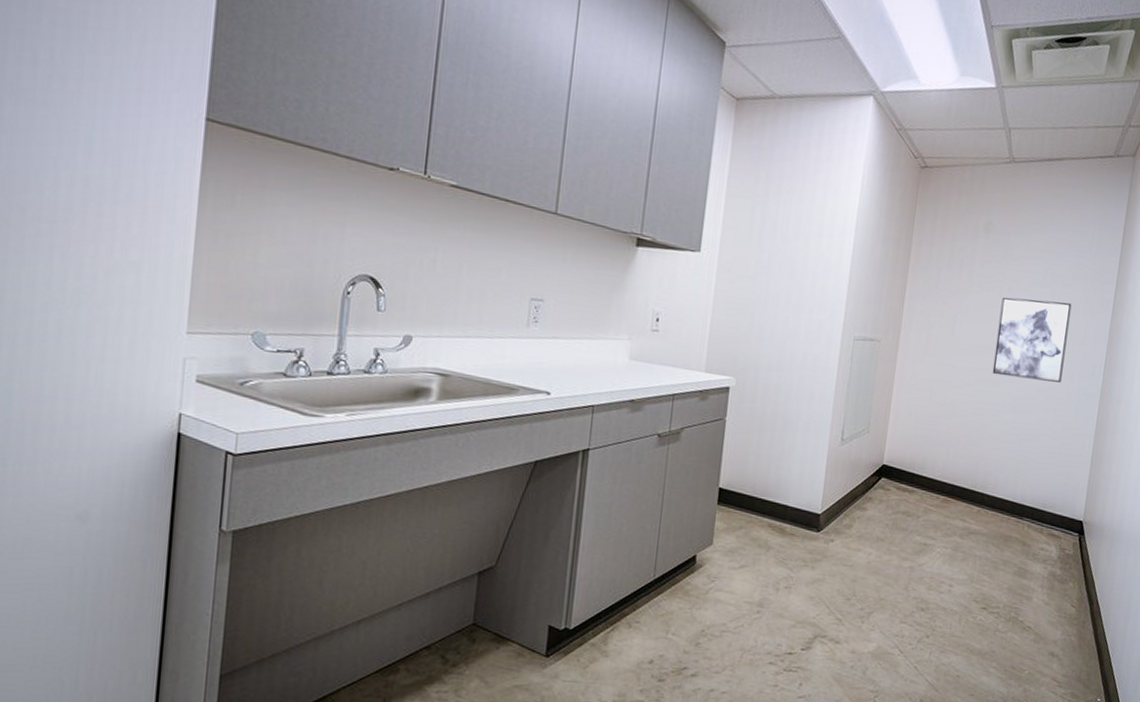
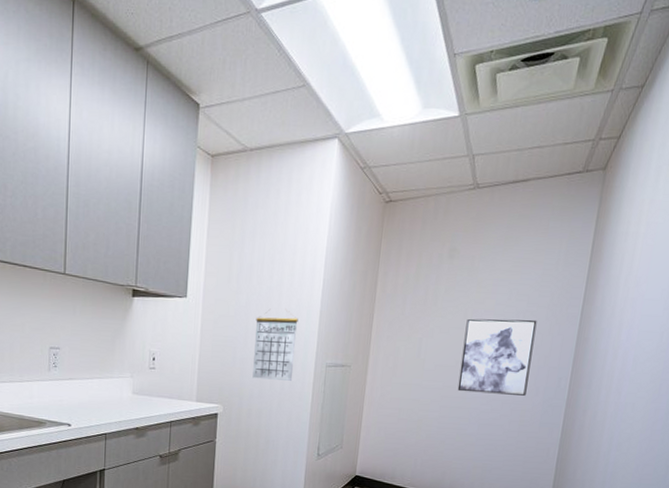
calendar: none [771,272,825,354] -> present [252,310,298,381]

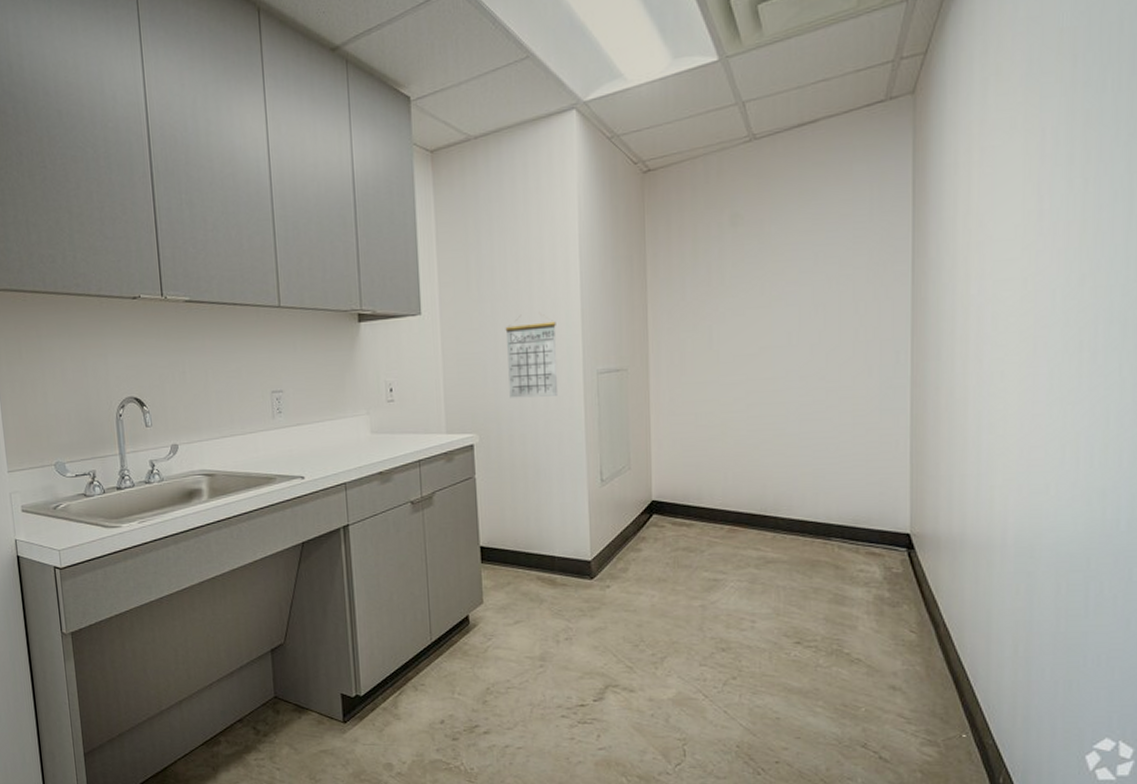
wall art: present [457,318,537,396] -> none [765,284,856,384]

